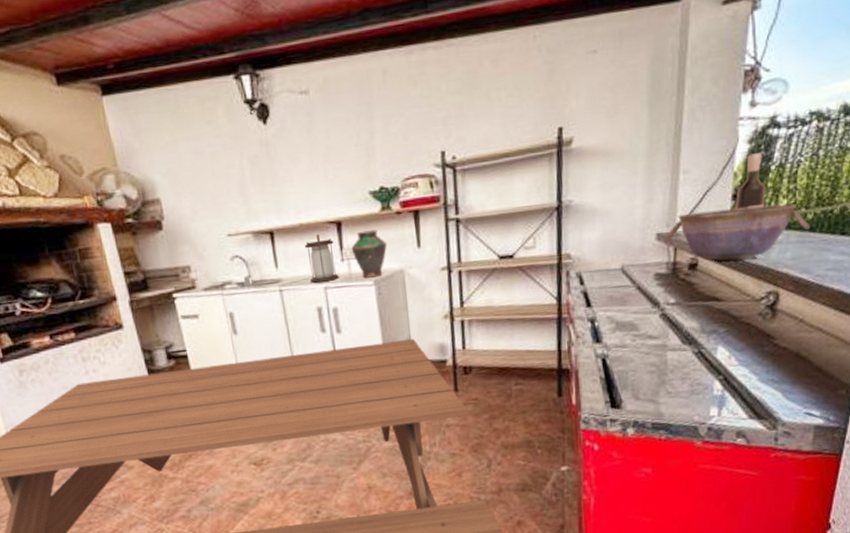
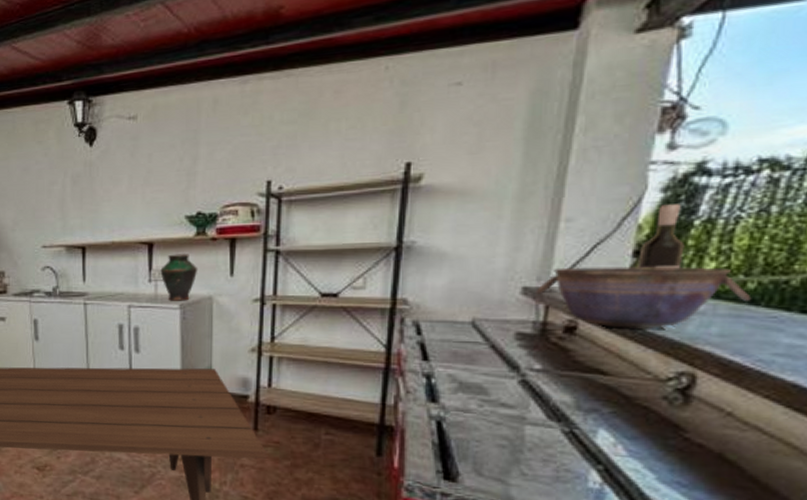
lantern: present [304,233,339,283] -> none [113,253,144,300]

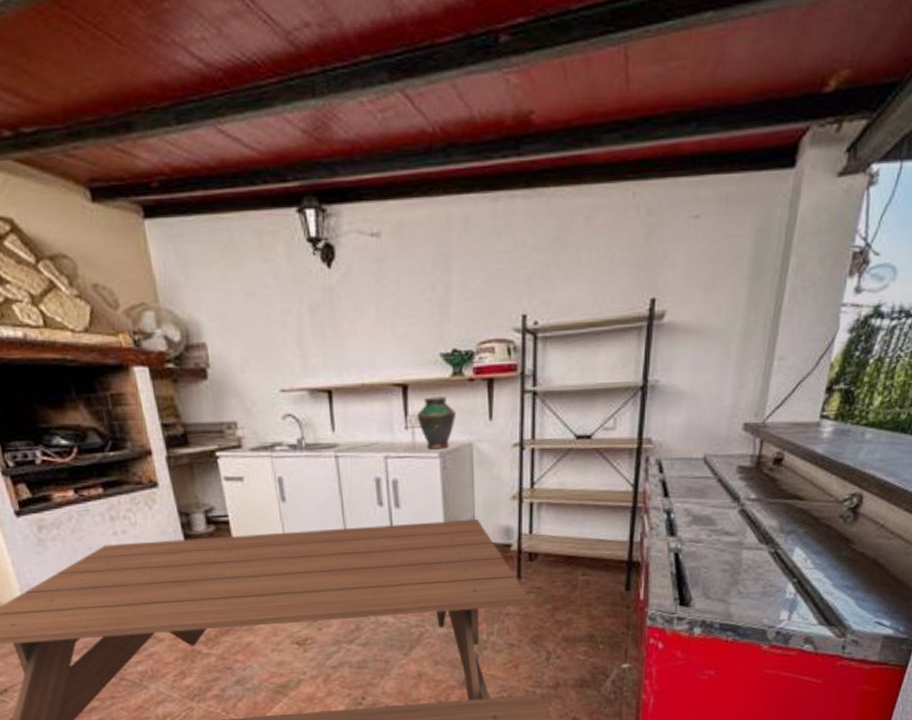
bowl: present [535,266,752,329] -> none [753,401,903,458]
bottle: present [638,204,685,269] -> none [829,344,862,404]

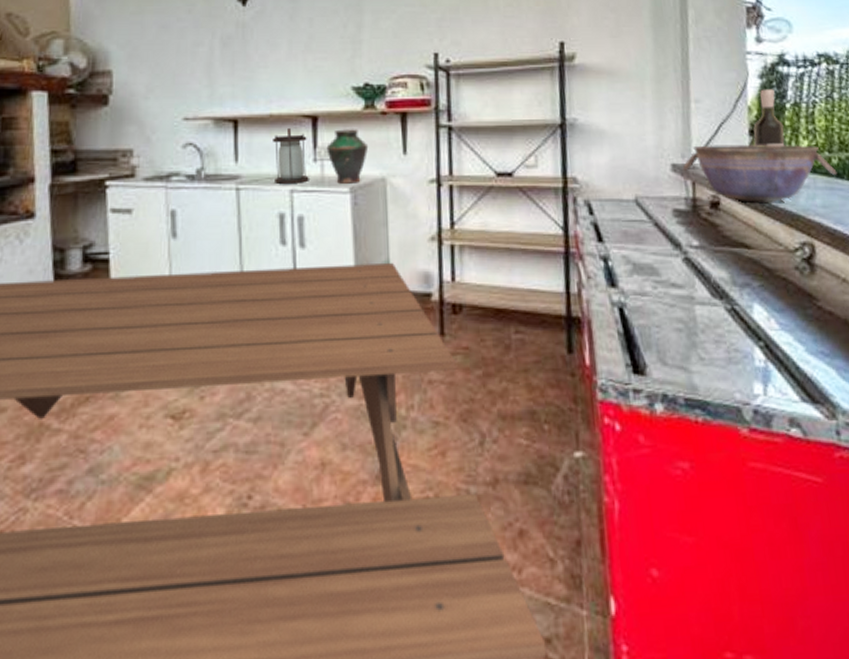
lantern: none [365,396,401,451] -> present [271,127,309,184]
bowl: none [753,401,903,458] -> present [682,144,837,203]
bottle: none [829,344,862,404] -> present [753,89,785,147]

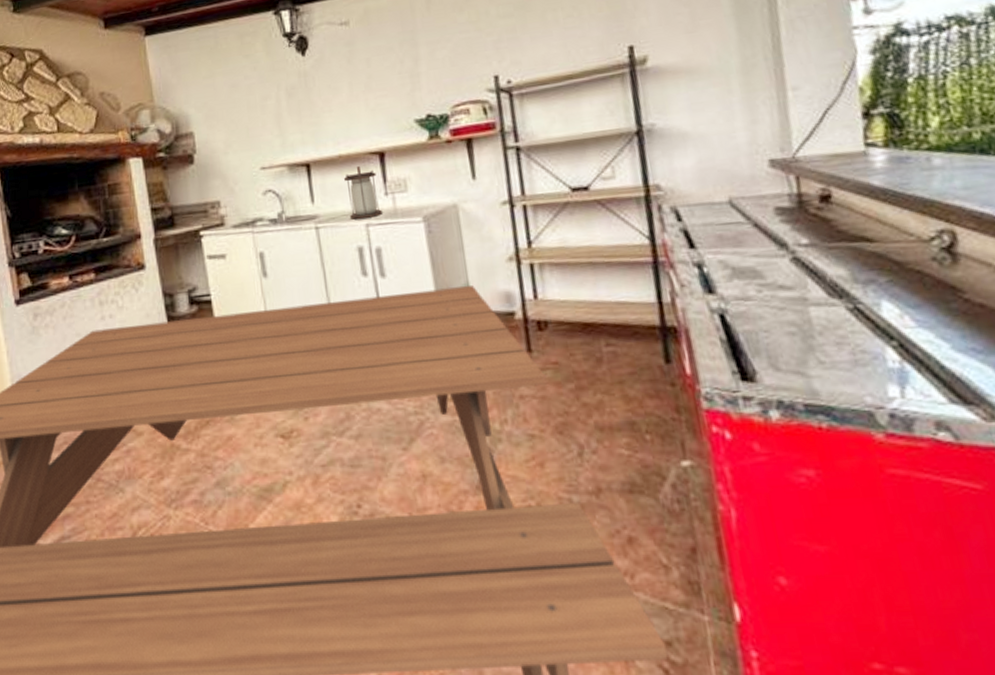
vase: present [326,129,369,184] -> none [396,160,437,214]
bowl: present [682,144,837,203] -> none [782,121,981,192]
bottle: present [753,89,785,147] -> none [867,64,909,129]

